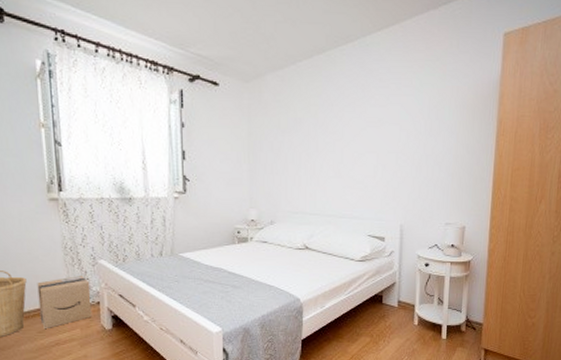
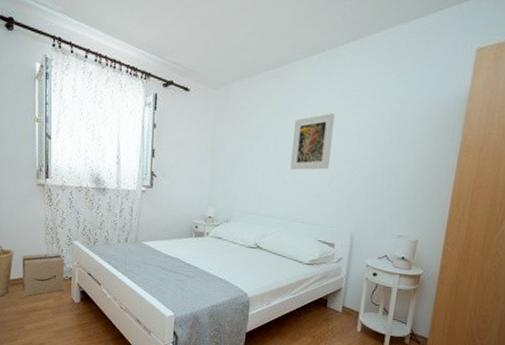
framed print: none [333,103,374,164] -> present [290,113,335,171]

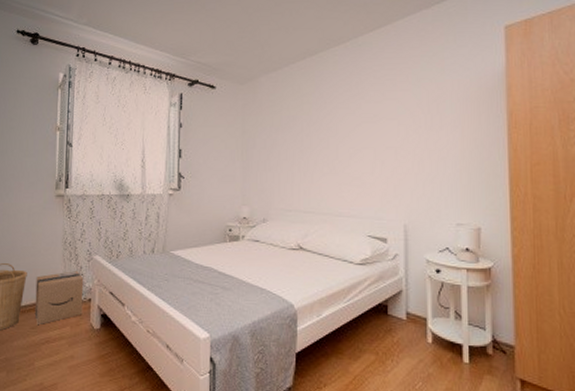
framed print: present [290,113,335,171] -> none [328,99,369,161]

